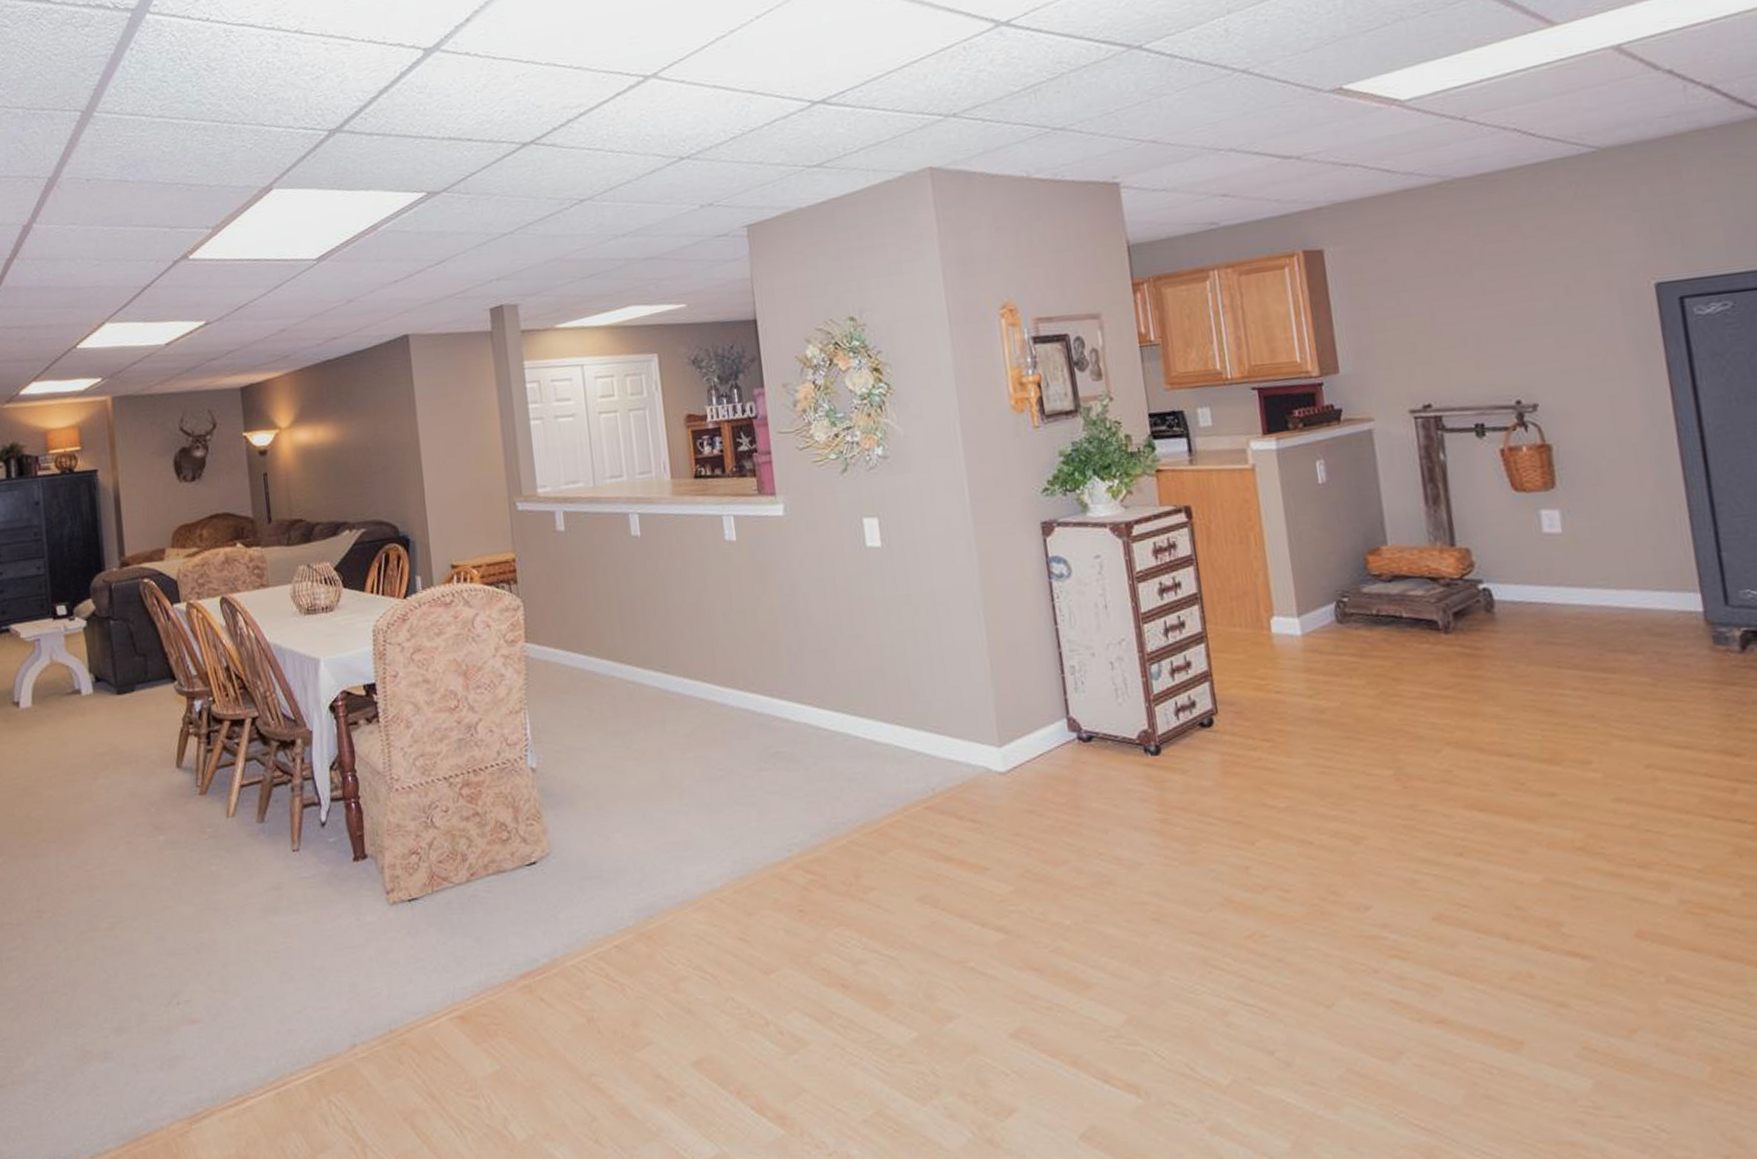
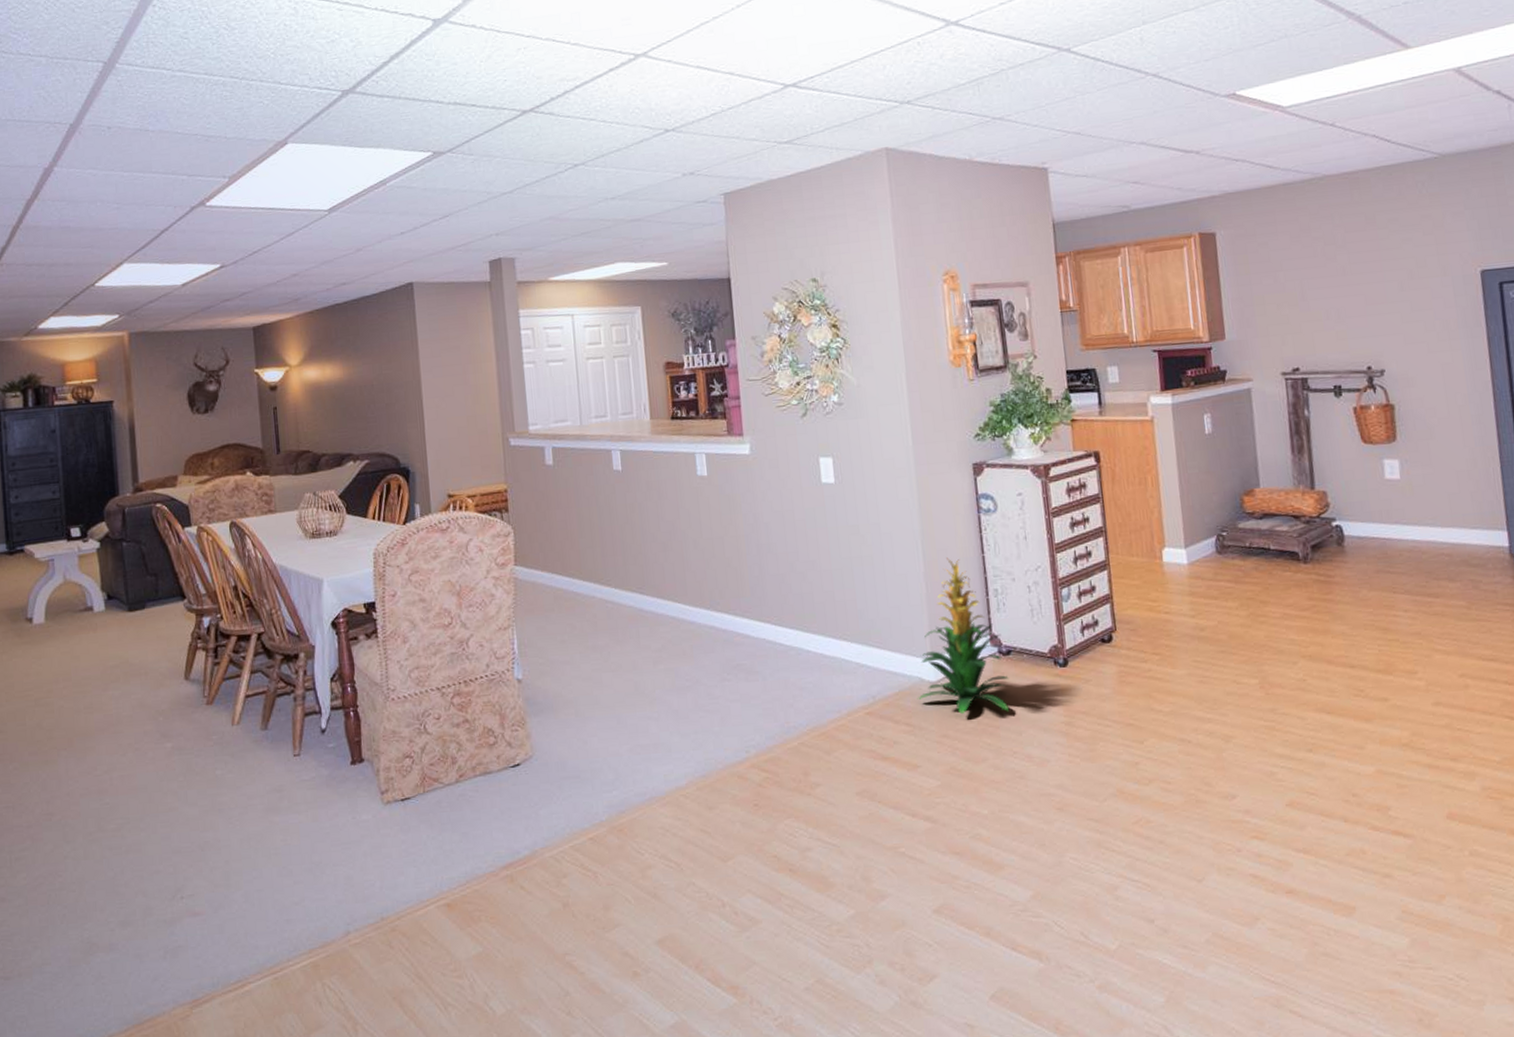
indoor plant: none [983,630,1092,809] -> present [917,557,1009,714]

